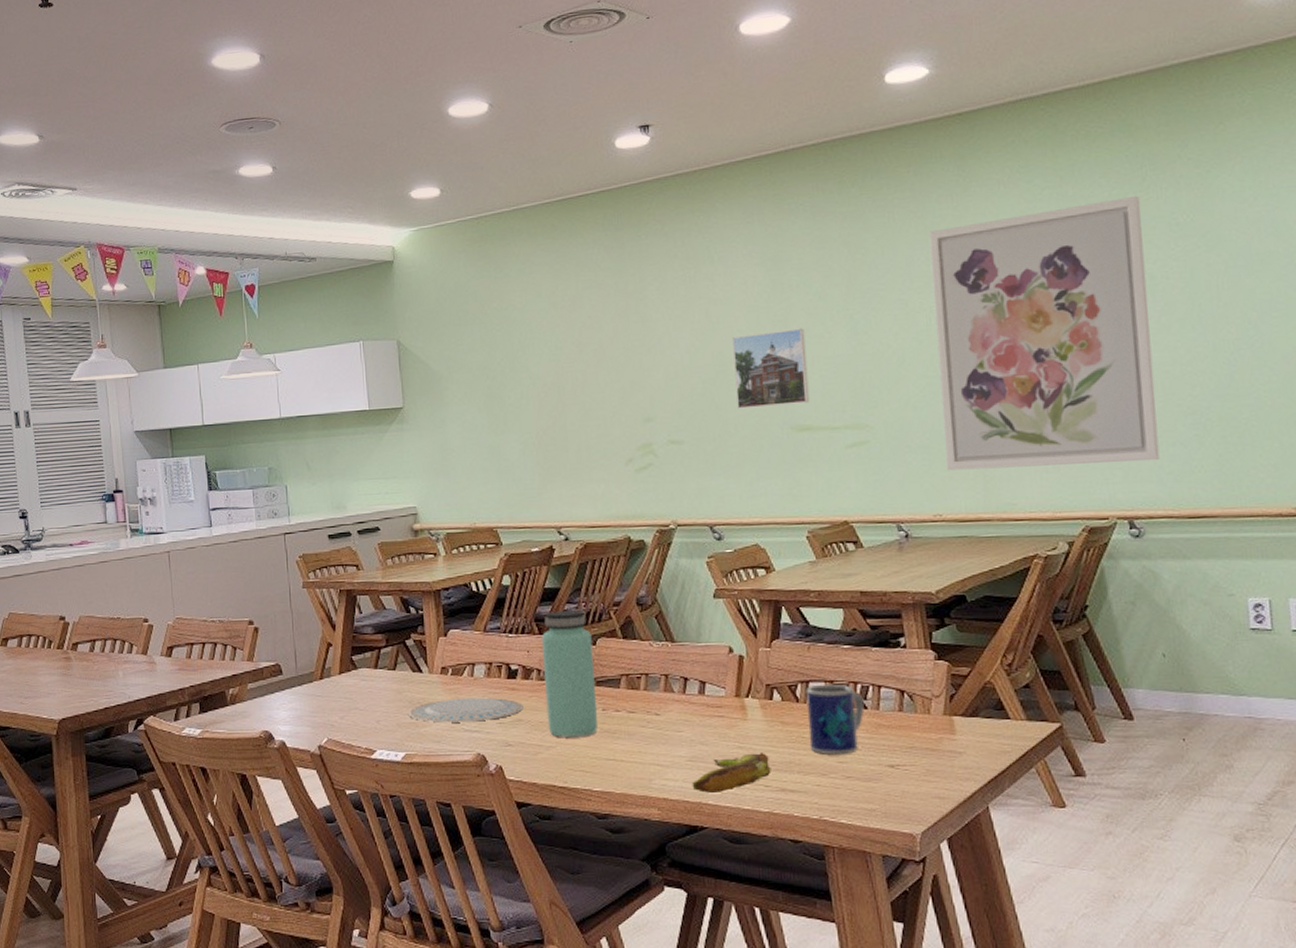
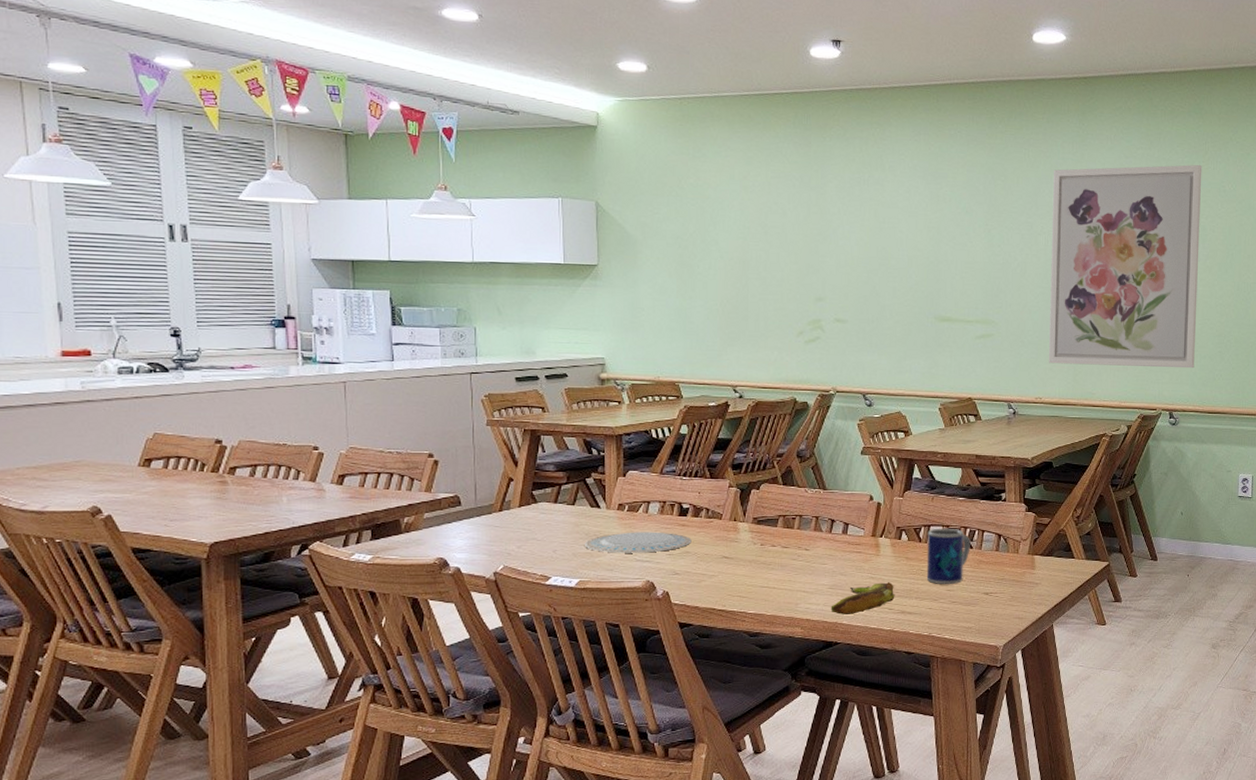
bottle: present [541,610,598,737] -> none [711,459,757,567]
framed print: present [733,328,810,409] -> none [894,235,952,299]

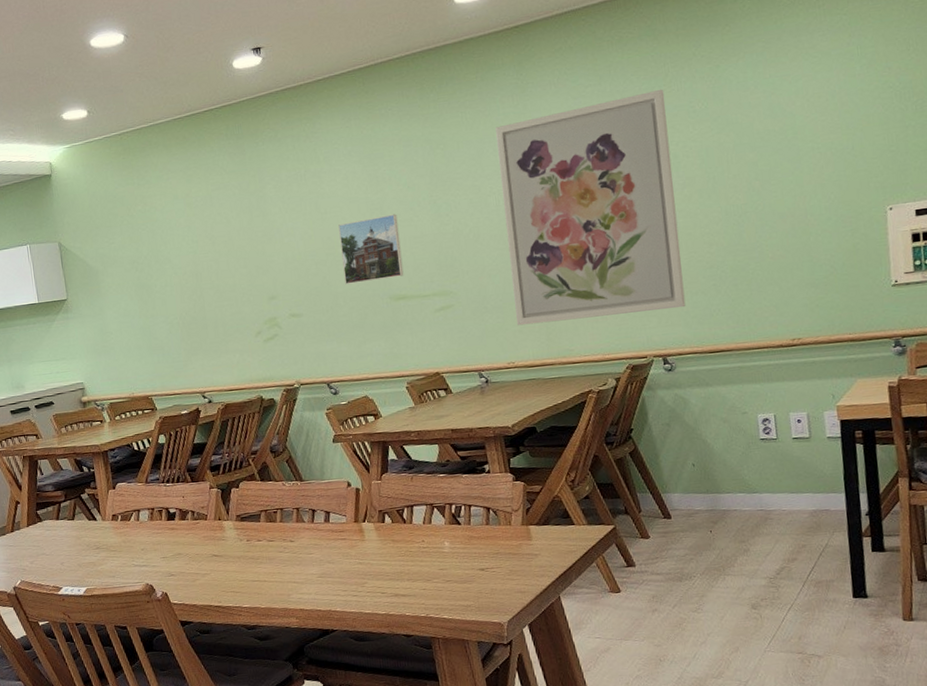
plate: present [584,532,692,553] -> none [86,537,182,561]
banana: present [830,582,895,616] -> none [322,566,386,603]
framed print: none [894,235,952,299] -> present [338,214,404,285]
mug: present [926,528,971,585] -> none [411,506,459,564]

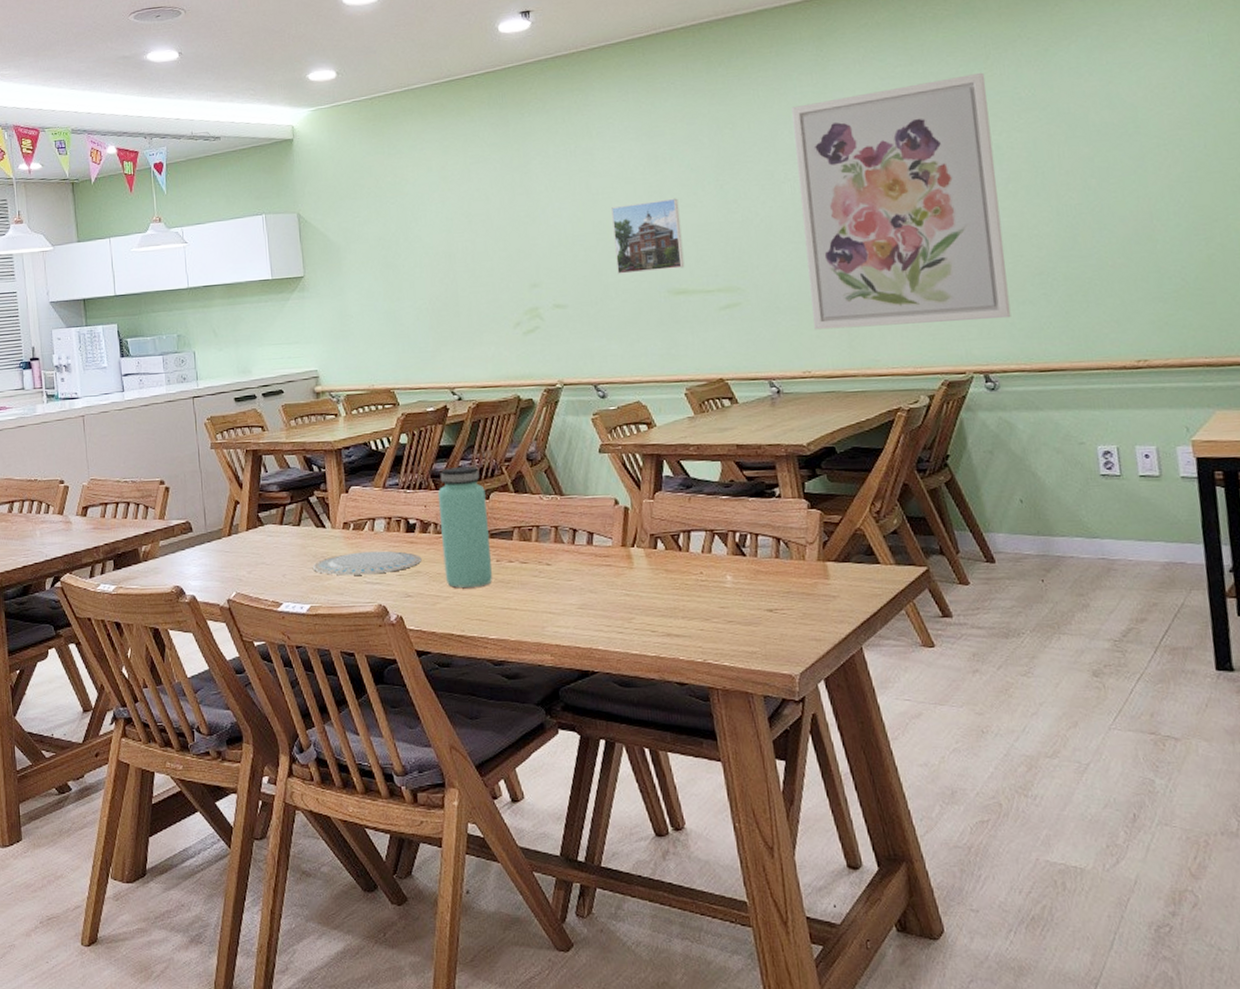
plate: none [86,537,182,561] -> present [312,551,422,576]
bottle: none [193,460,244,566] -> present [437,466,493,588]

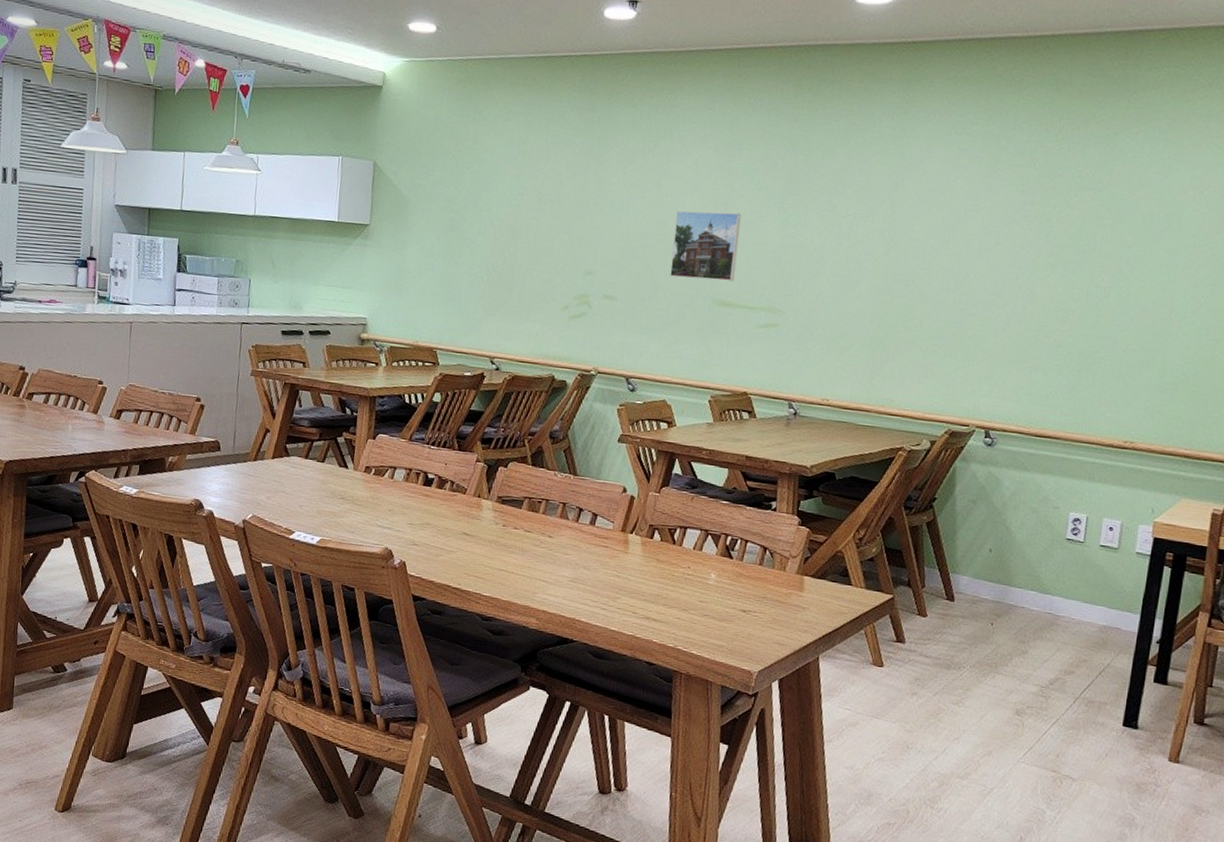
plate: present [312,551,422,576] -> none [328,496,434,520]
bottle: present [437,466,493,588] -> none [452,432,505,547]
wall art: present [792,72,1011,330] -> none [841,144,1054,382]

